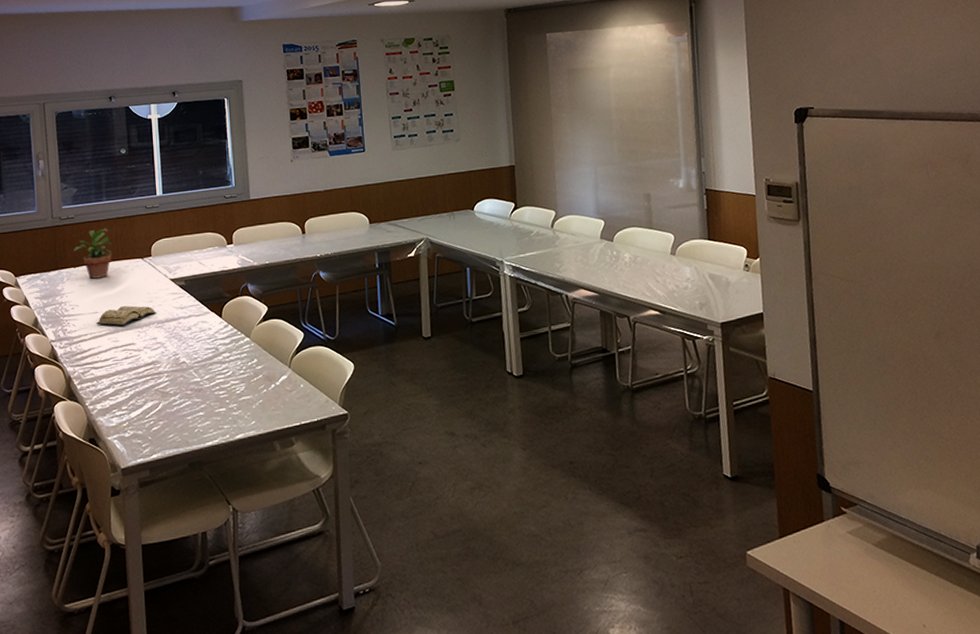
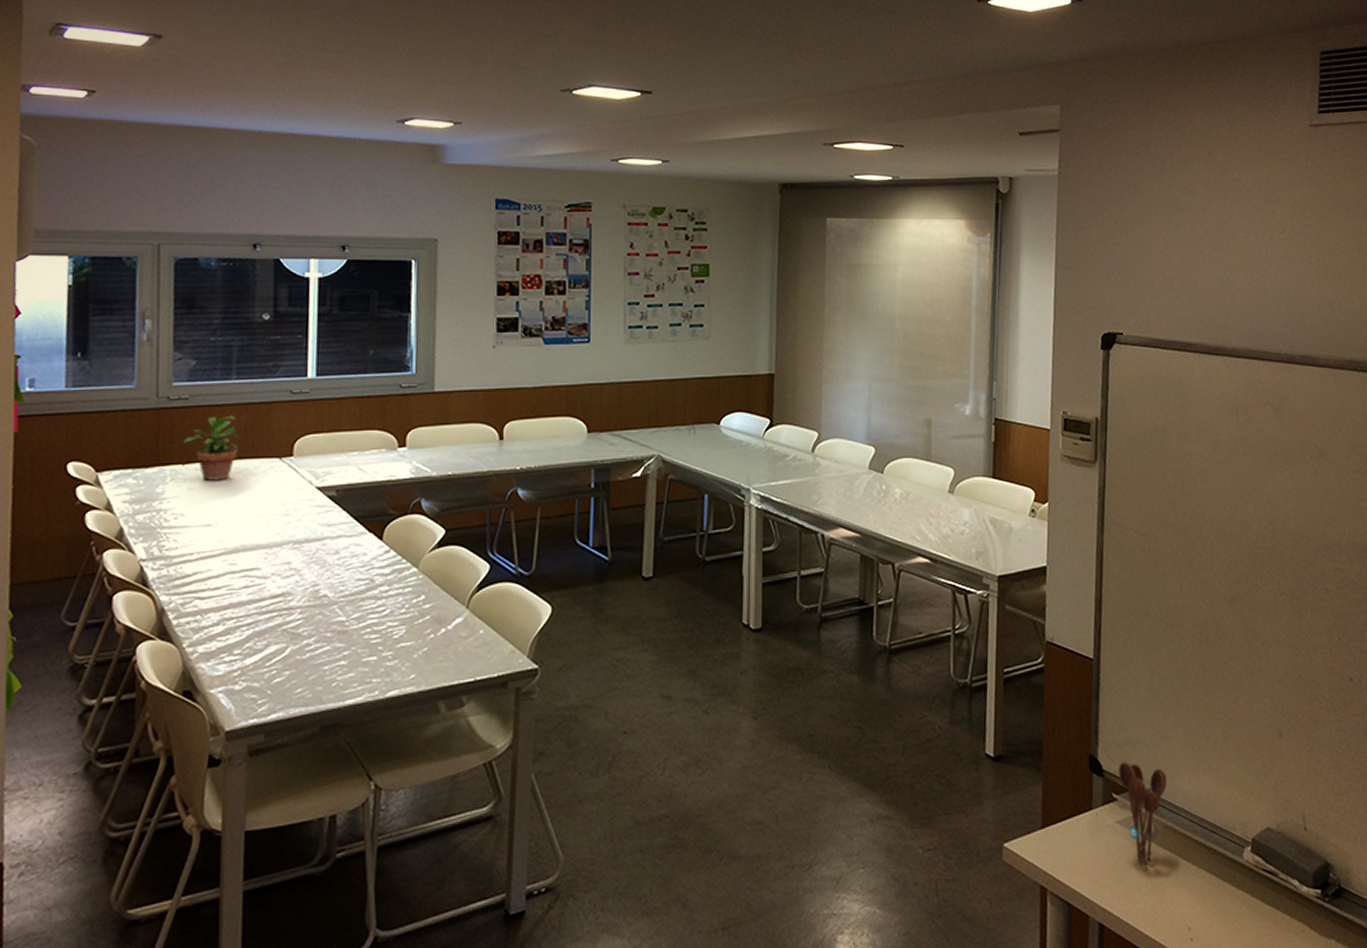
diary: present [97,305,157,326] -> none [208,519,294,545]
utensil holder: none [845,479,892,570] -> present [1119,761,1168,865]

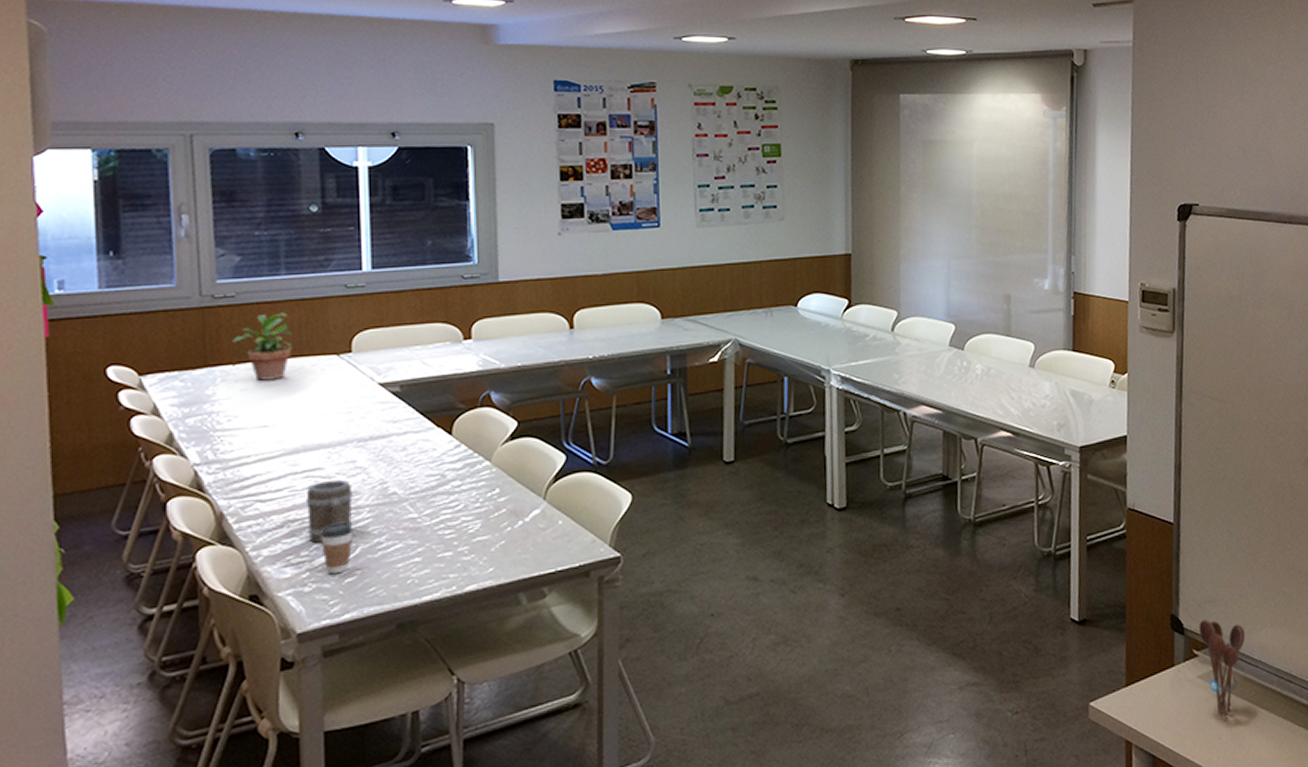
barrel: none [241,580,286,641] -> present [306,479,353,543]
coffee cup: none [252,623,285,674] -> present [320,522,353,575]

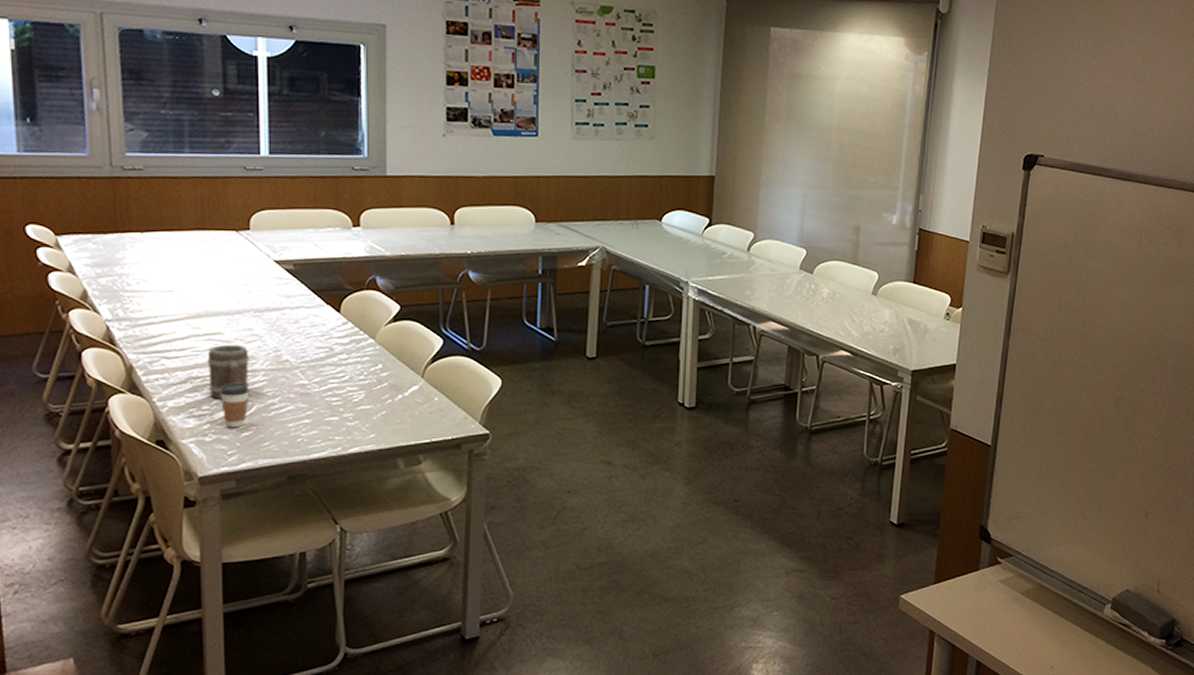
potted plant: present [232,312,292,381] -> none [140,188,195,249]
utensil holder: present [1199,618,1246,716] -> none [1005,531,1046,616]

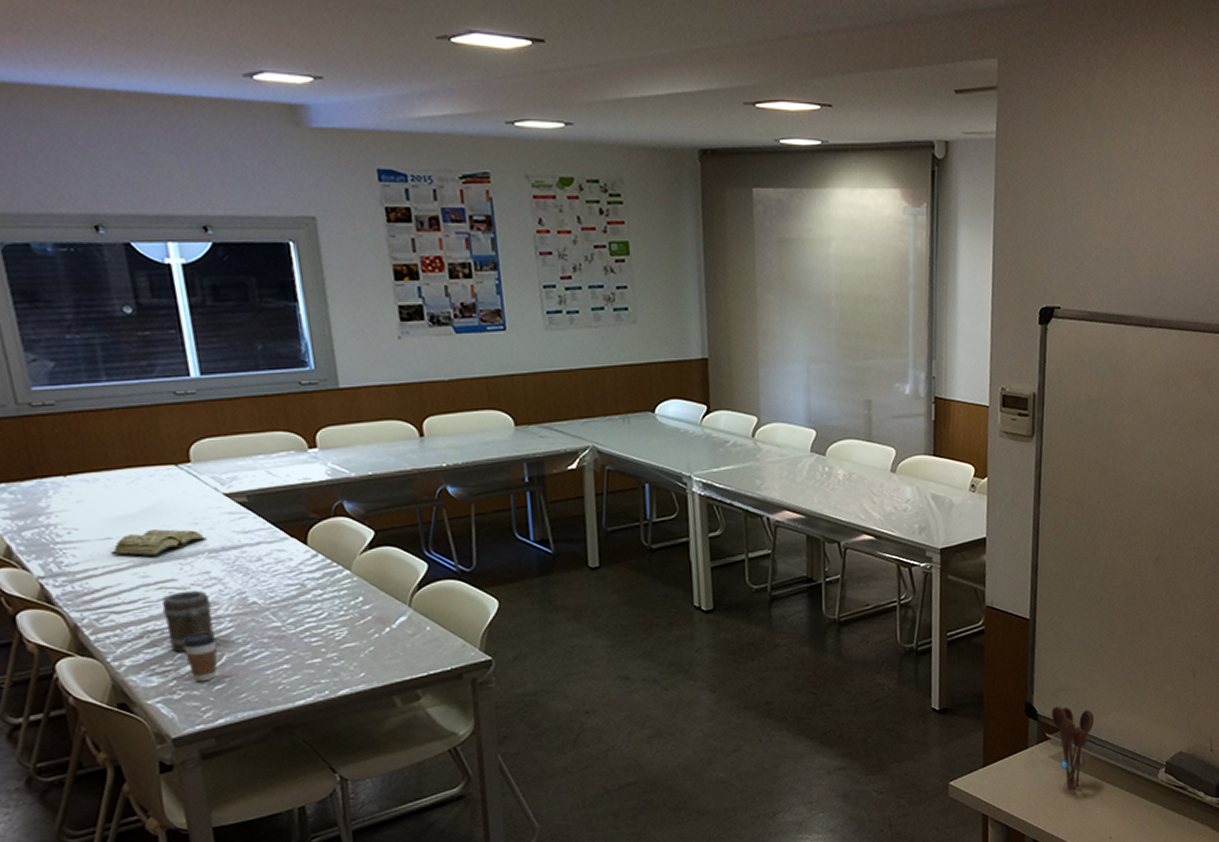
diary: none [171,287,254,311] -> present [111,529,207,557]
utensil holder: none [1005,531,1046,616] -> present [1052,705,1095,790]

